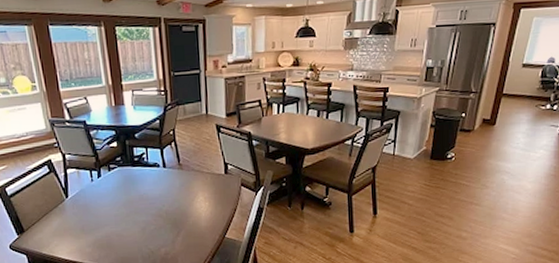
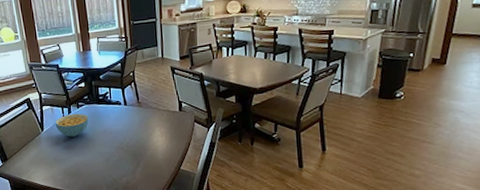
cereal bowl: none [82,176,122,204] -> present [55,113,89,137]

